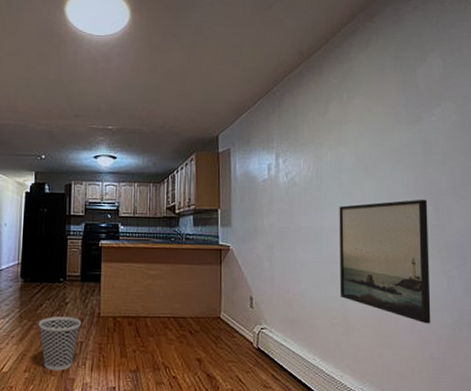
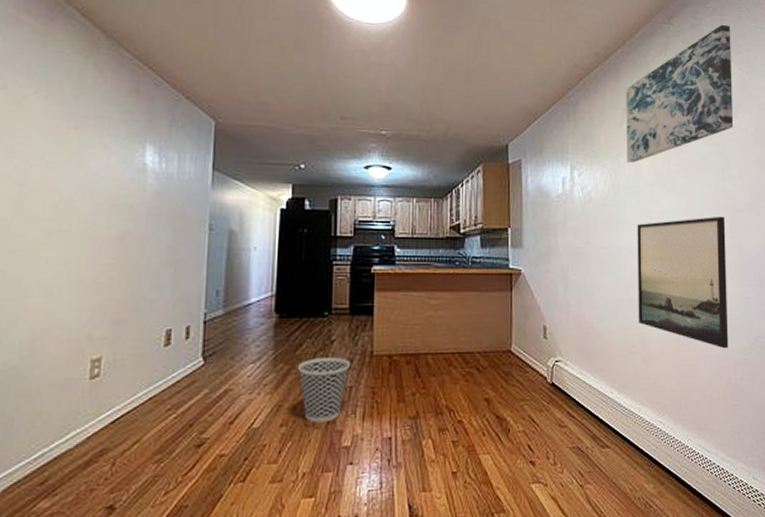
wall art: none [328,19,436,150] -> present [626,24,734,163]

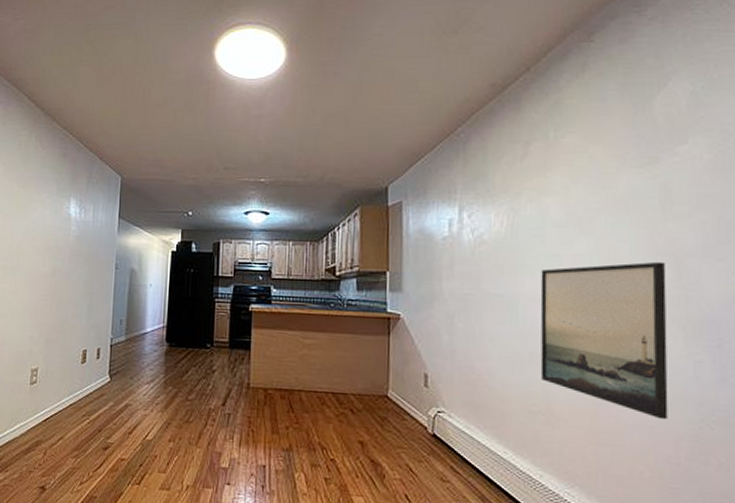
wastebasket: present [297,358,351,423] -> none [183,384,230,444]
wall art: present [626,24,734,163] -> none [528,32,681,201]

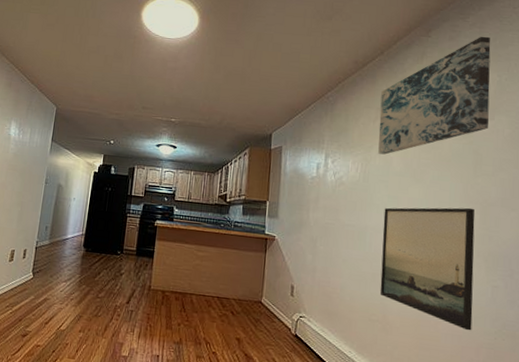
wall art: none [528,32,681,201] -> present [378,36,491,155]

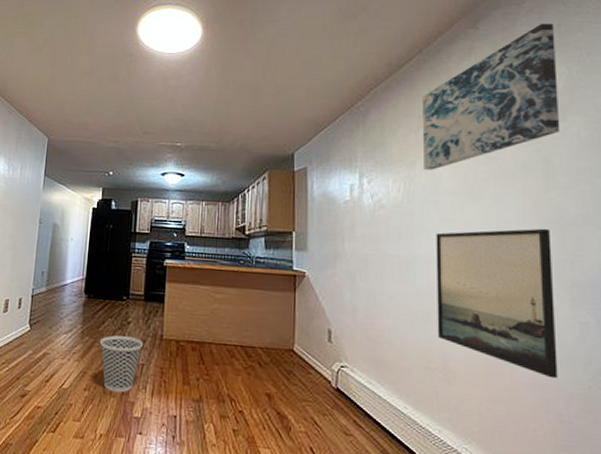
wastebasket: none [95,285,134,335] -> present [99,335,144,393]

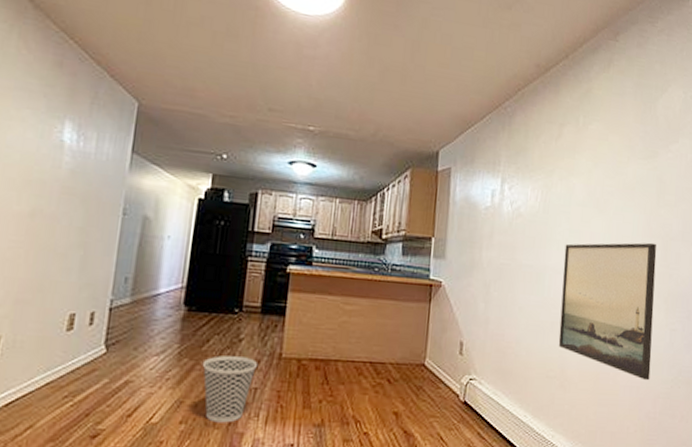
wall art: present [422,23,561,170] -> none [560,45,678,181]

